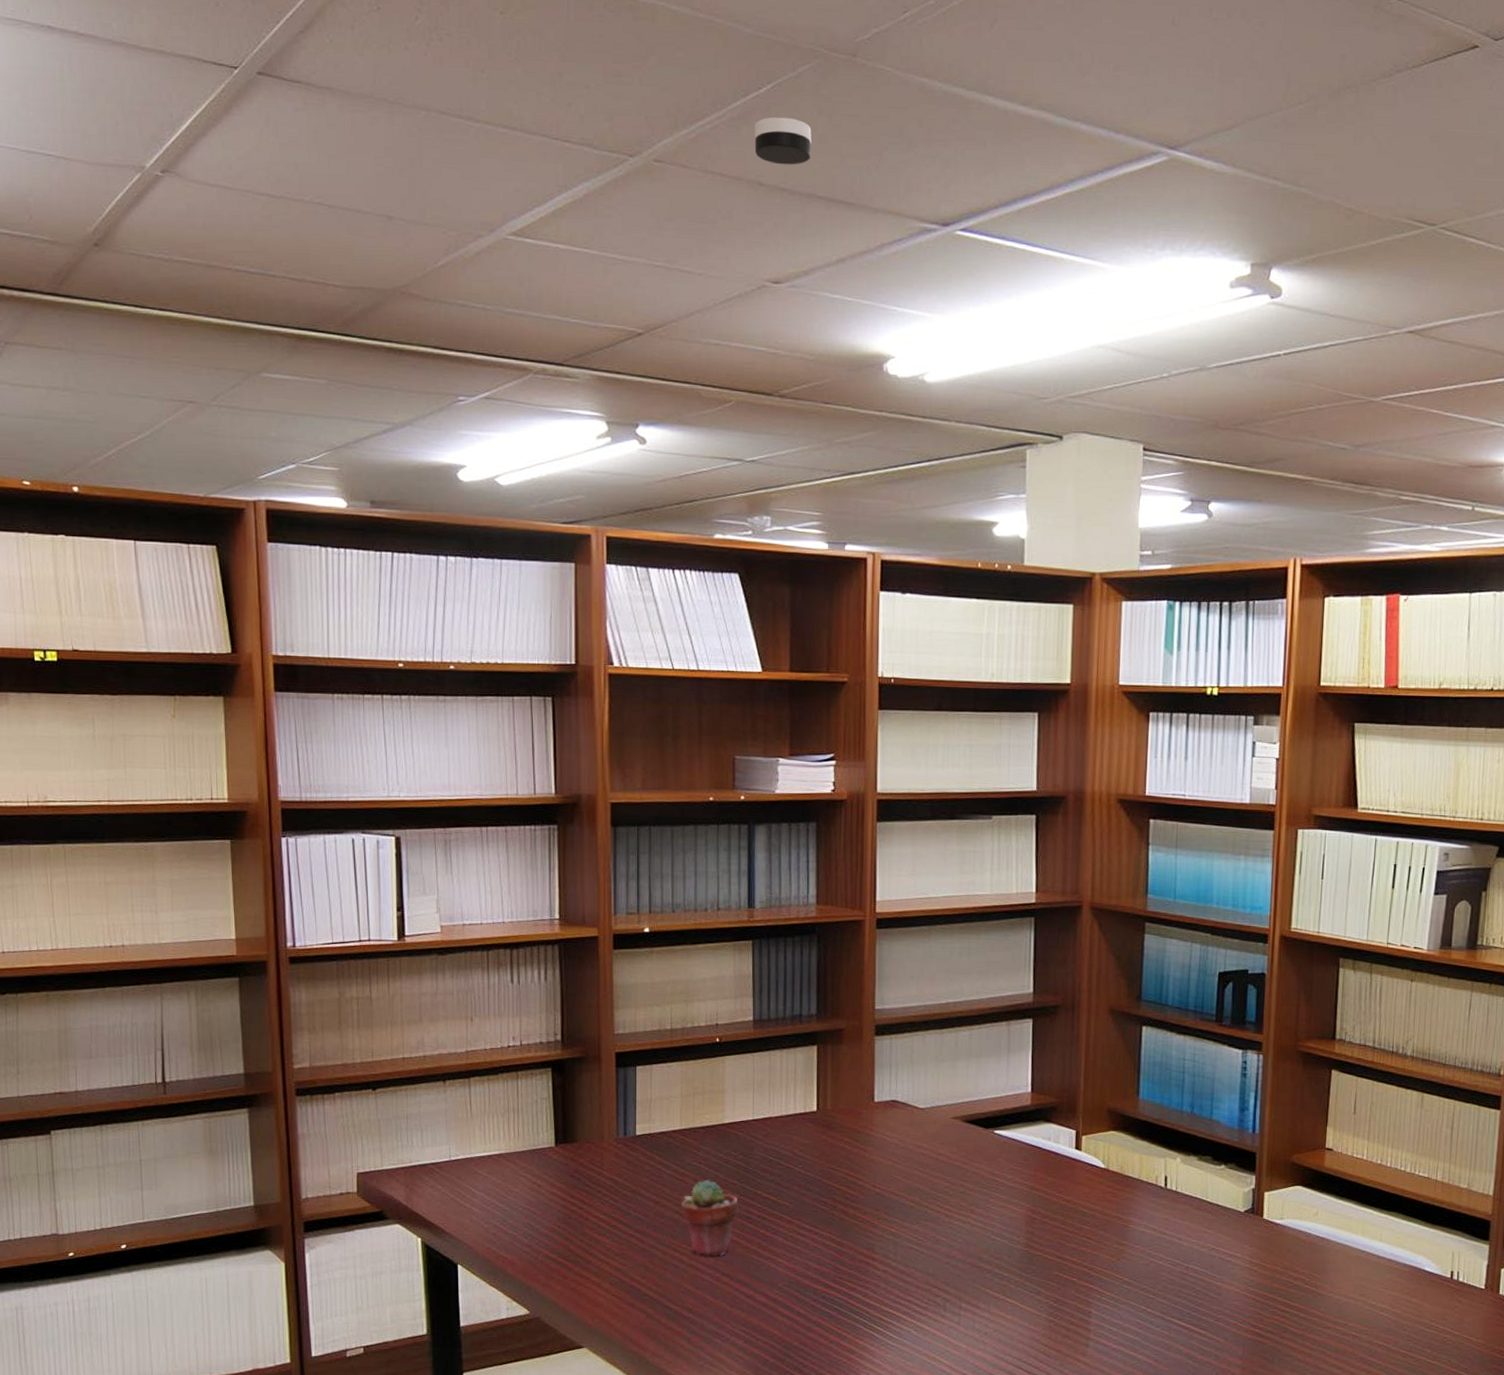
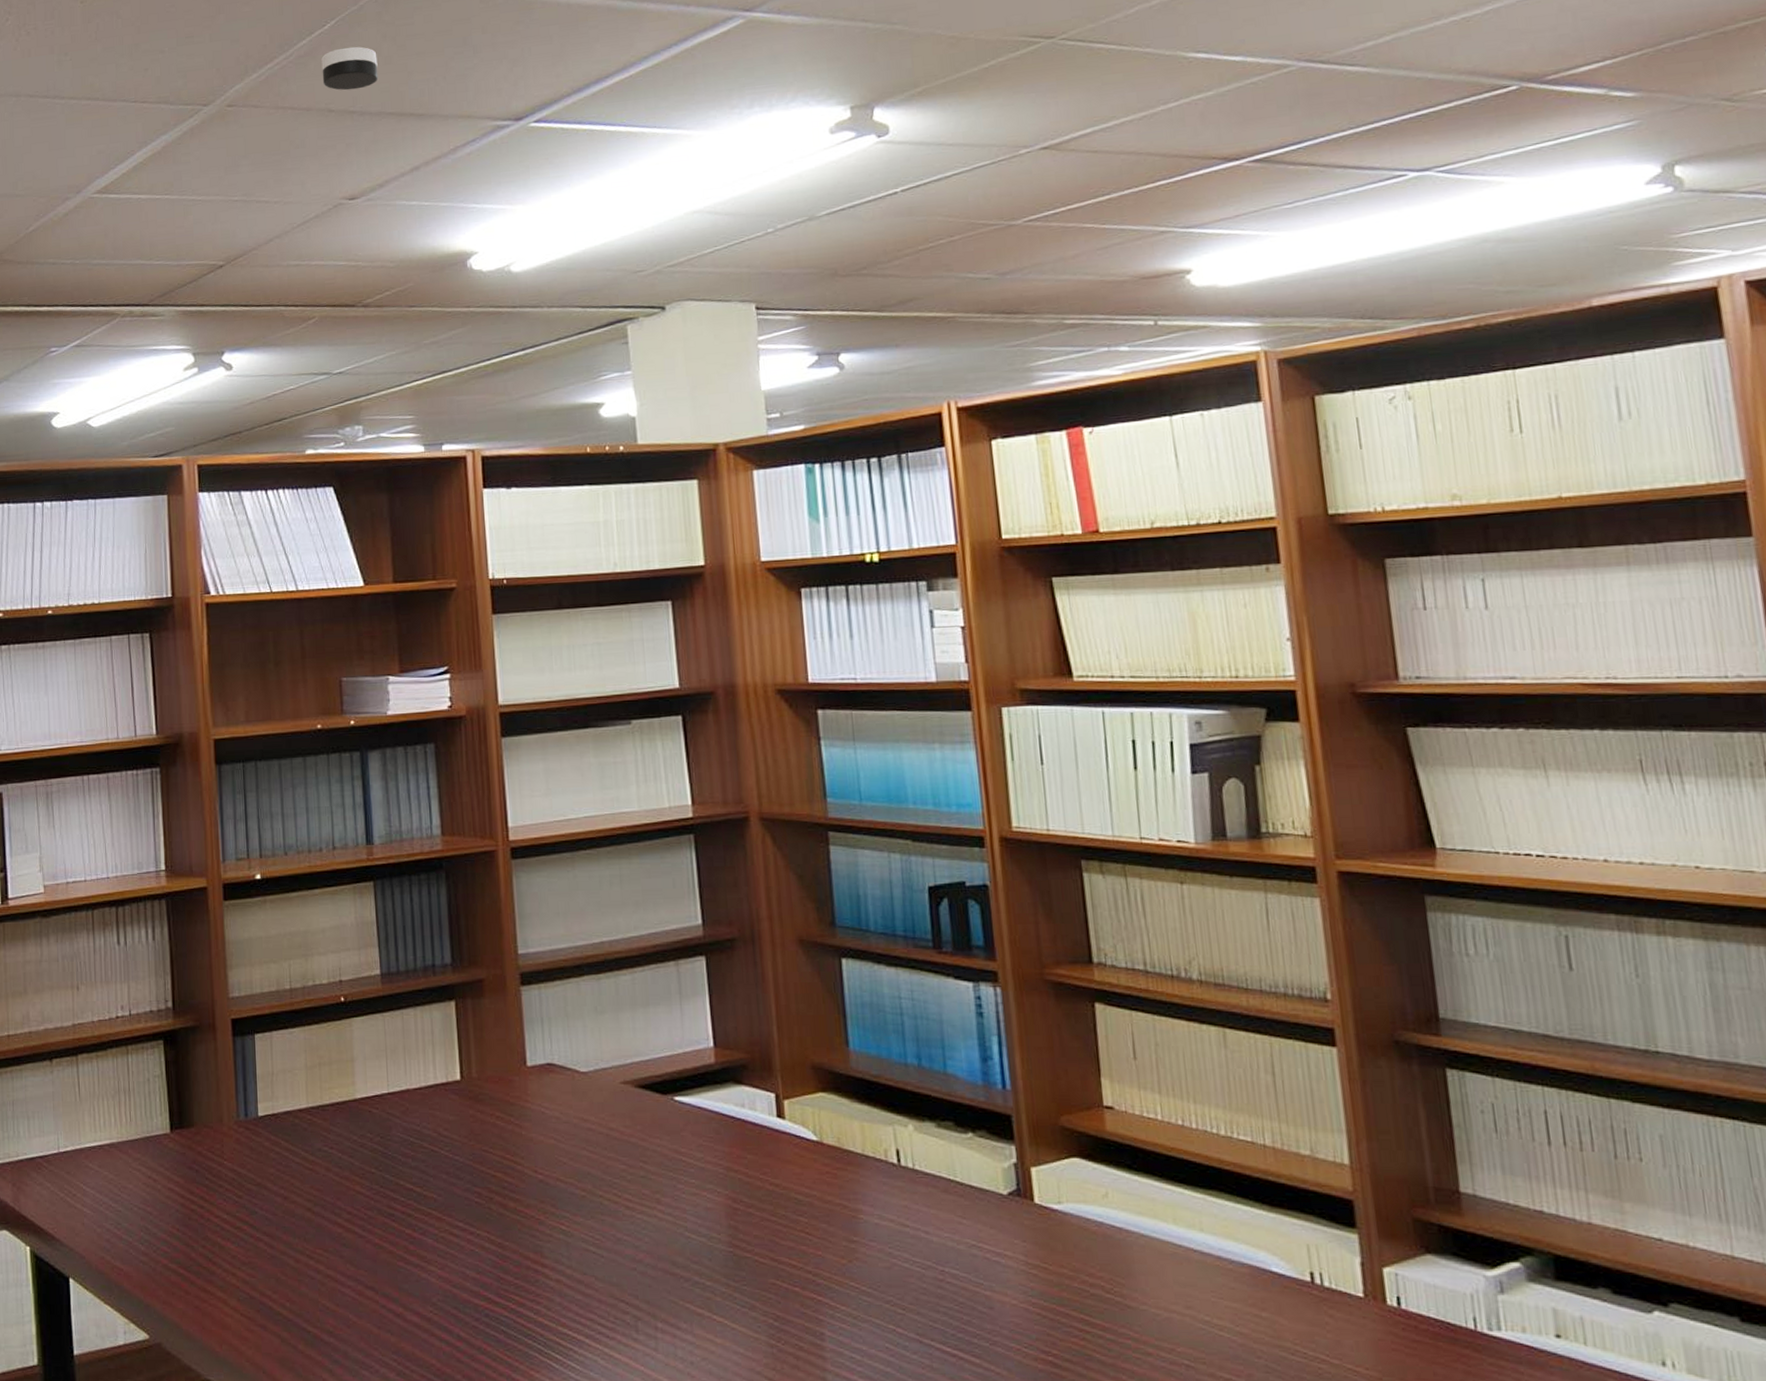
potted succulent: present [681,1180,738,1257] -> none [312,1168,379,1265]

